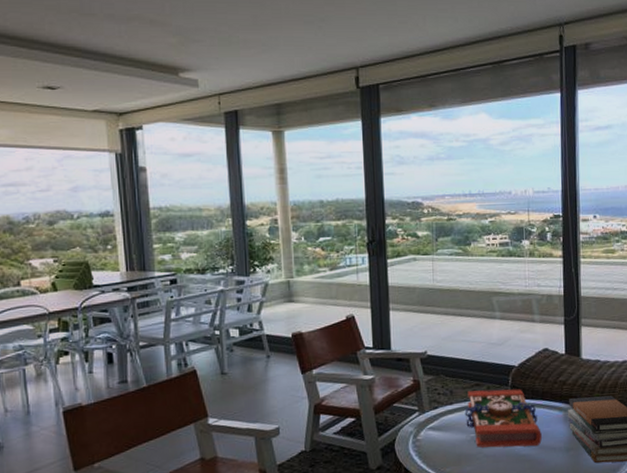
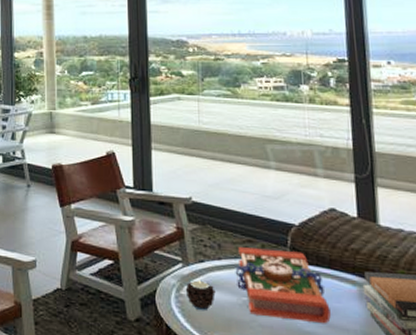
candle: none [421,424,448,452] -> present [185,280,216,311]

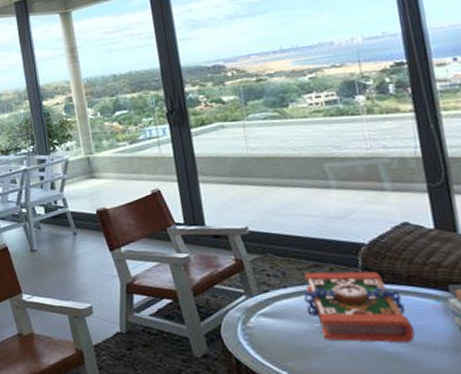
candle: present [185,280,216,311] -> none [251,310,285,342]

